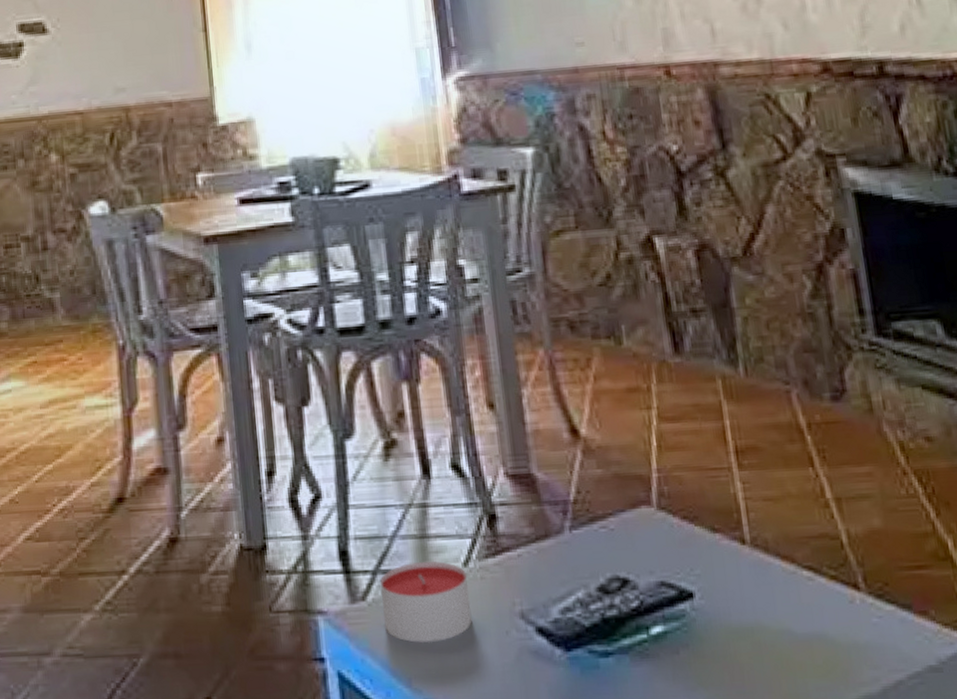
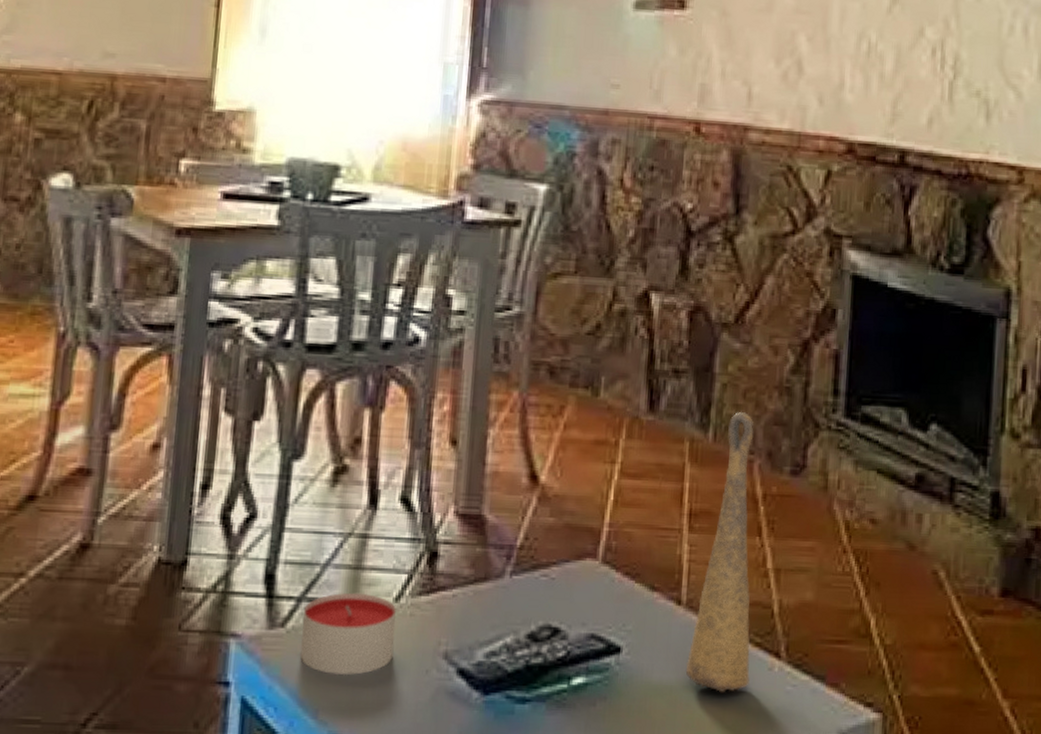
decorative vase: none [757,342,833,631] -> present [685,411,754,693]

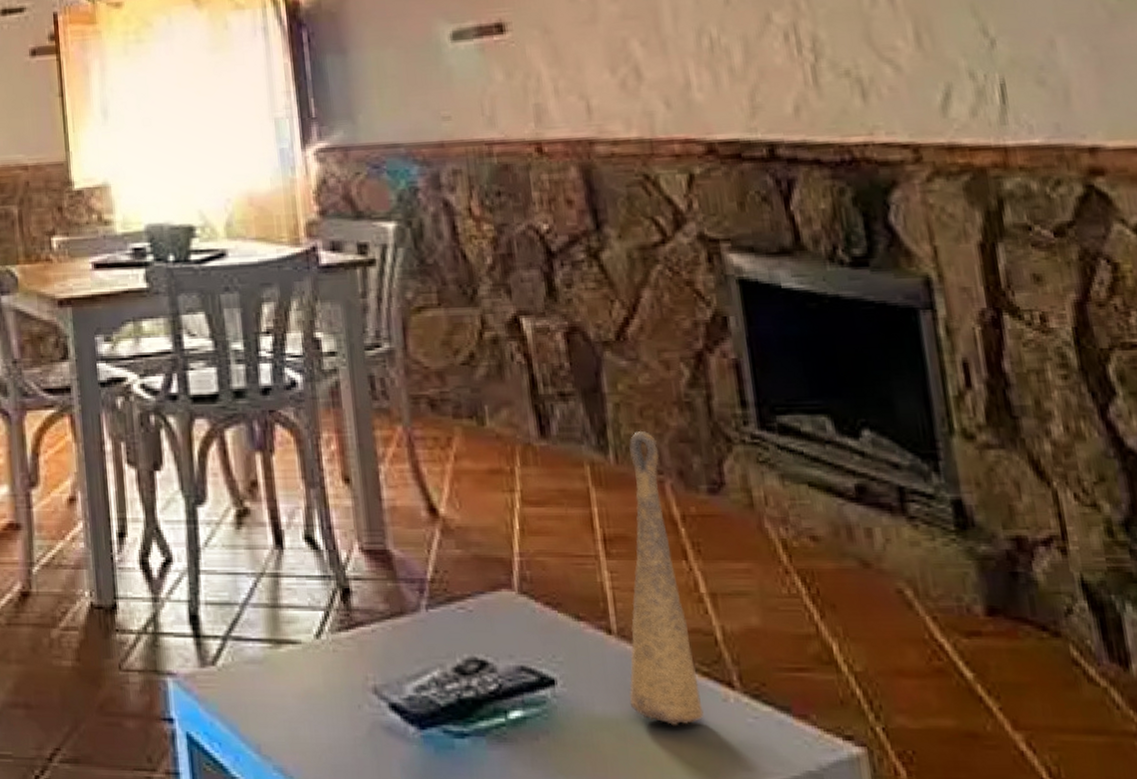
candle: present [299,593,396,676] -> none [230,631,324,712]

